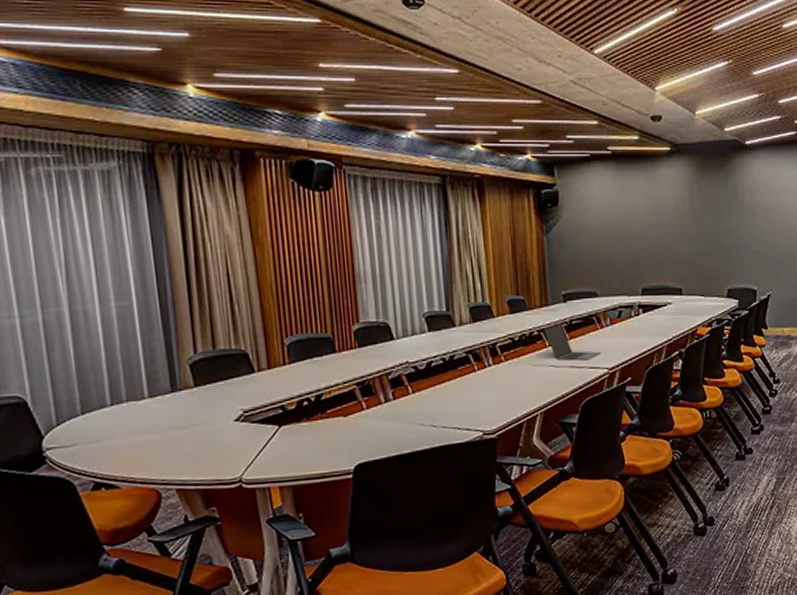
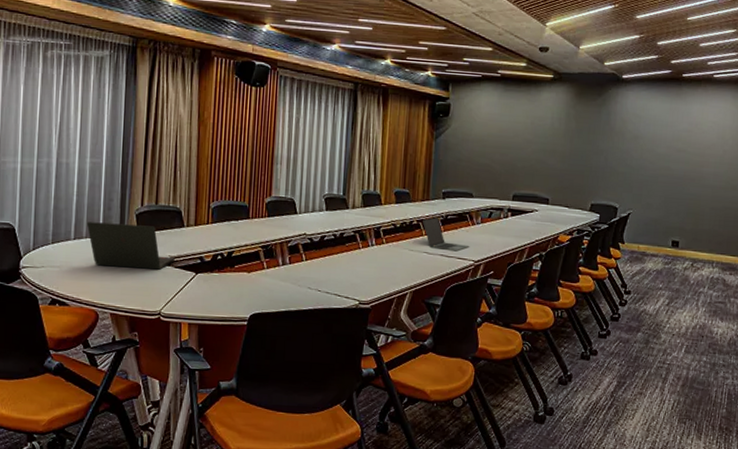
laptop: none [124,376,249,434] -> present [86,222,175,270]

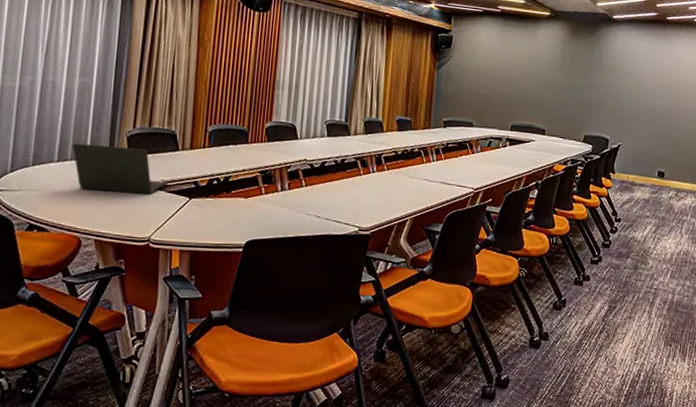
laptop: present [423,217,470,252] -> none [424,145,470,179]

